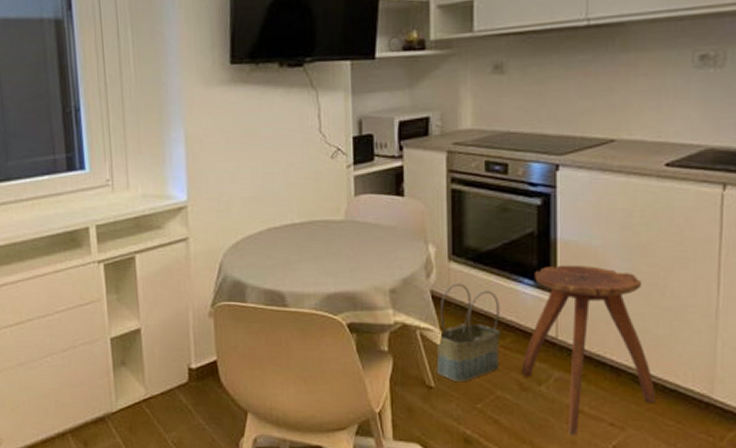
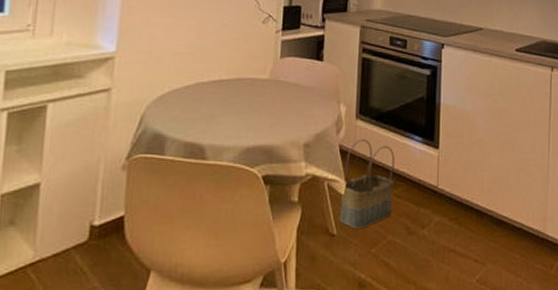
stool: present [521,265,657,436] -> none [409,125,508,273]

